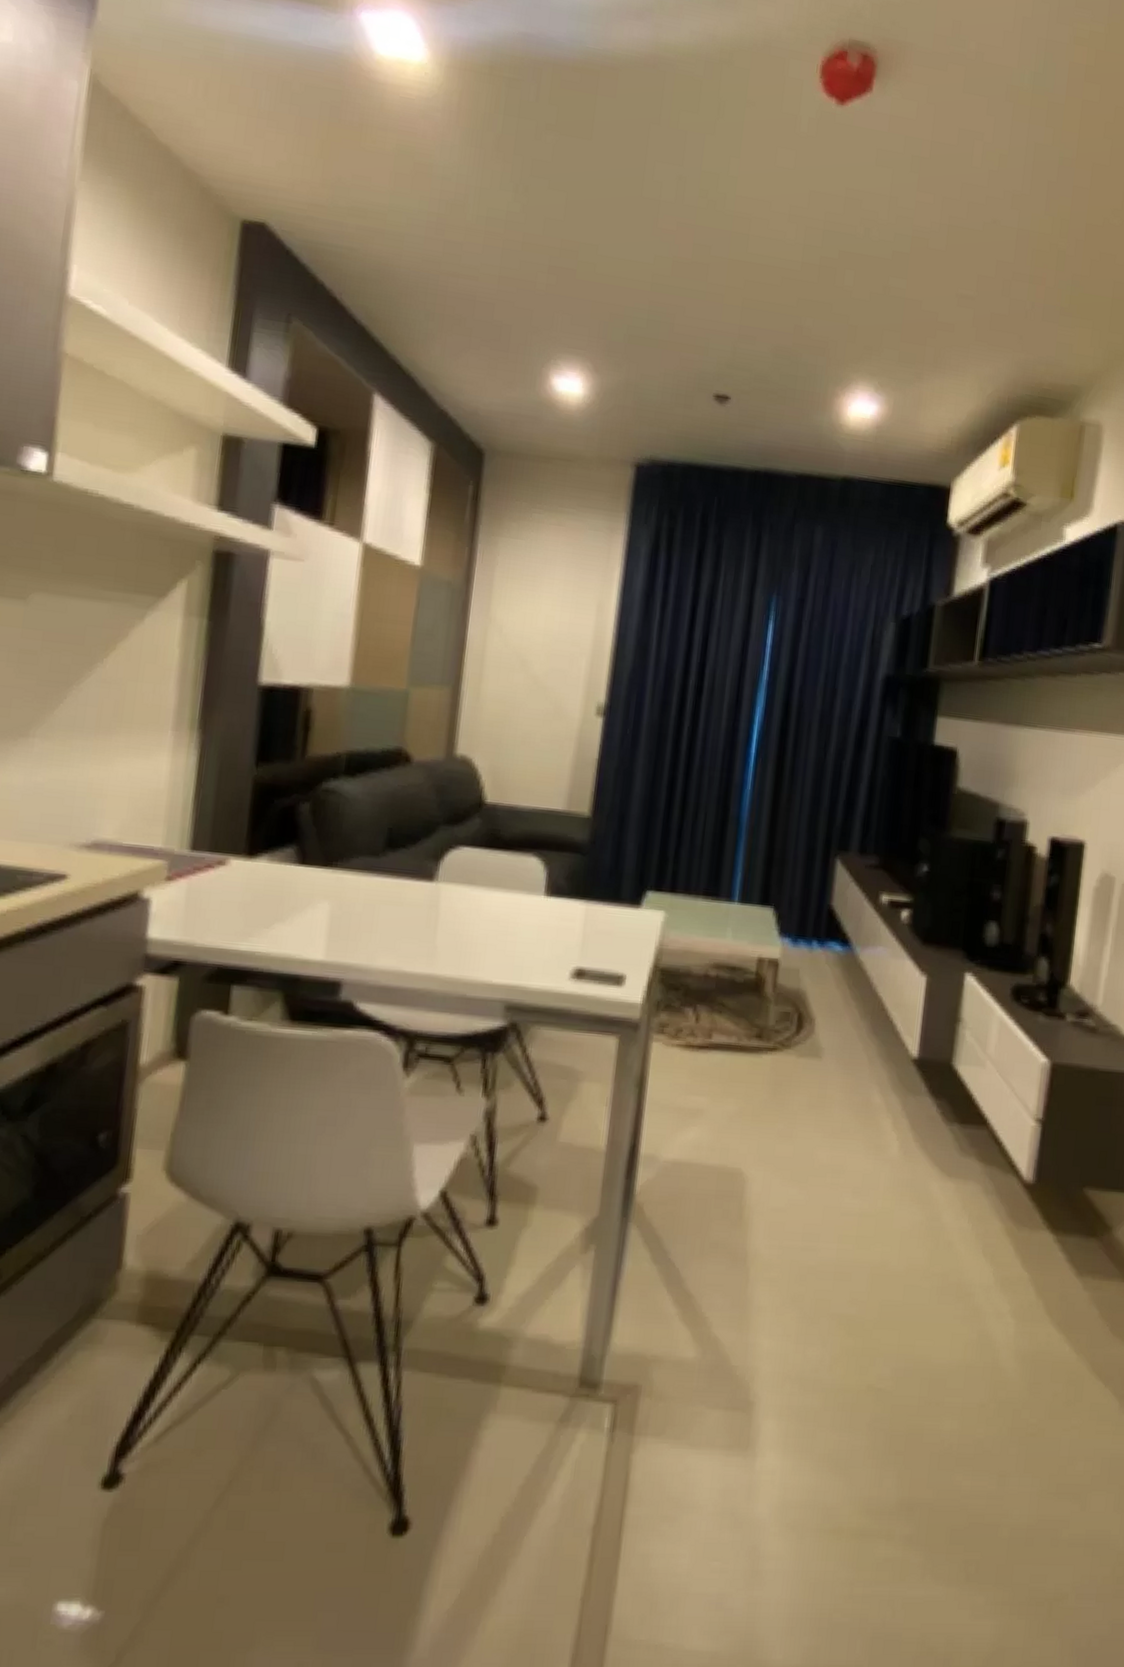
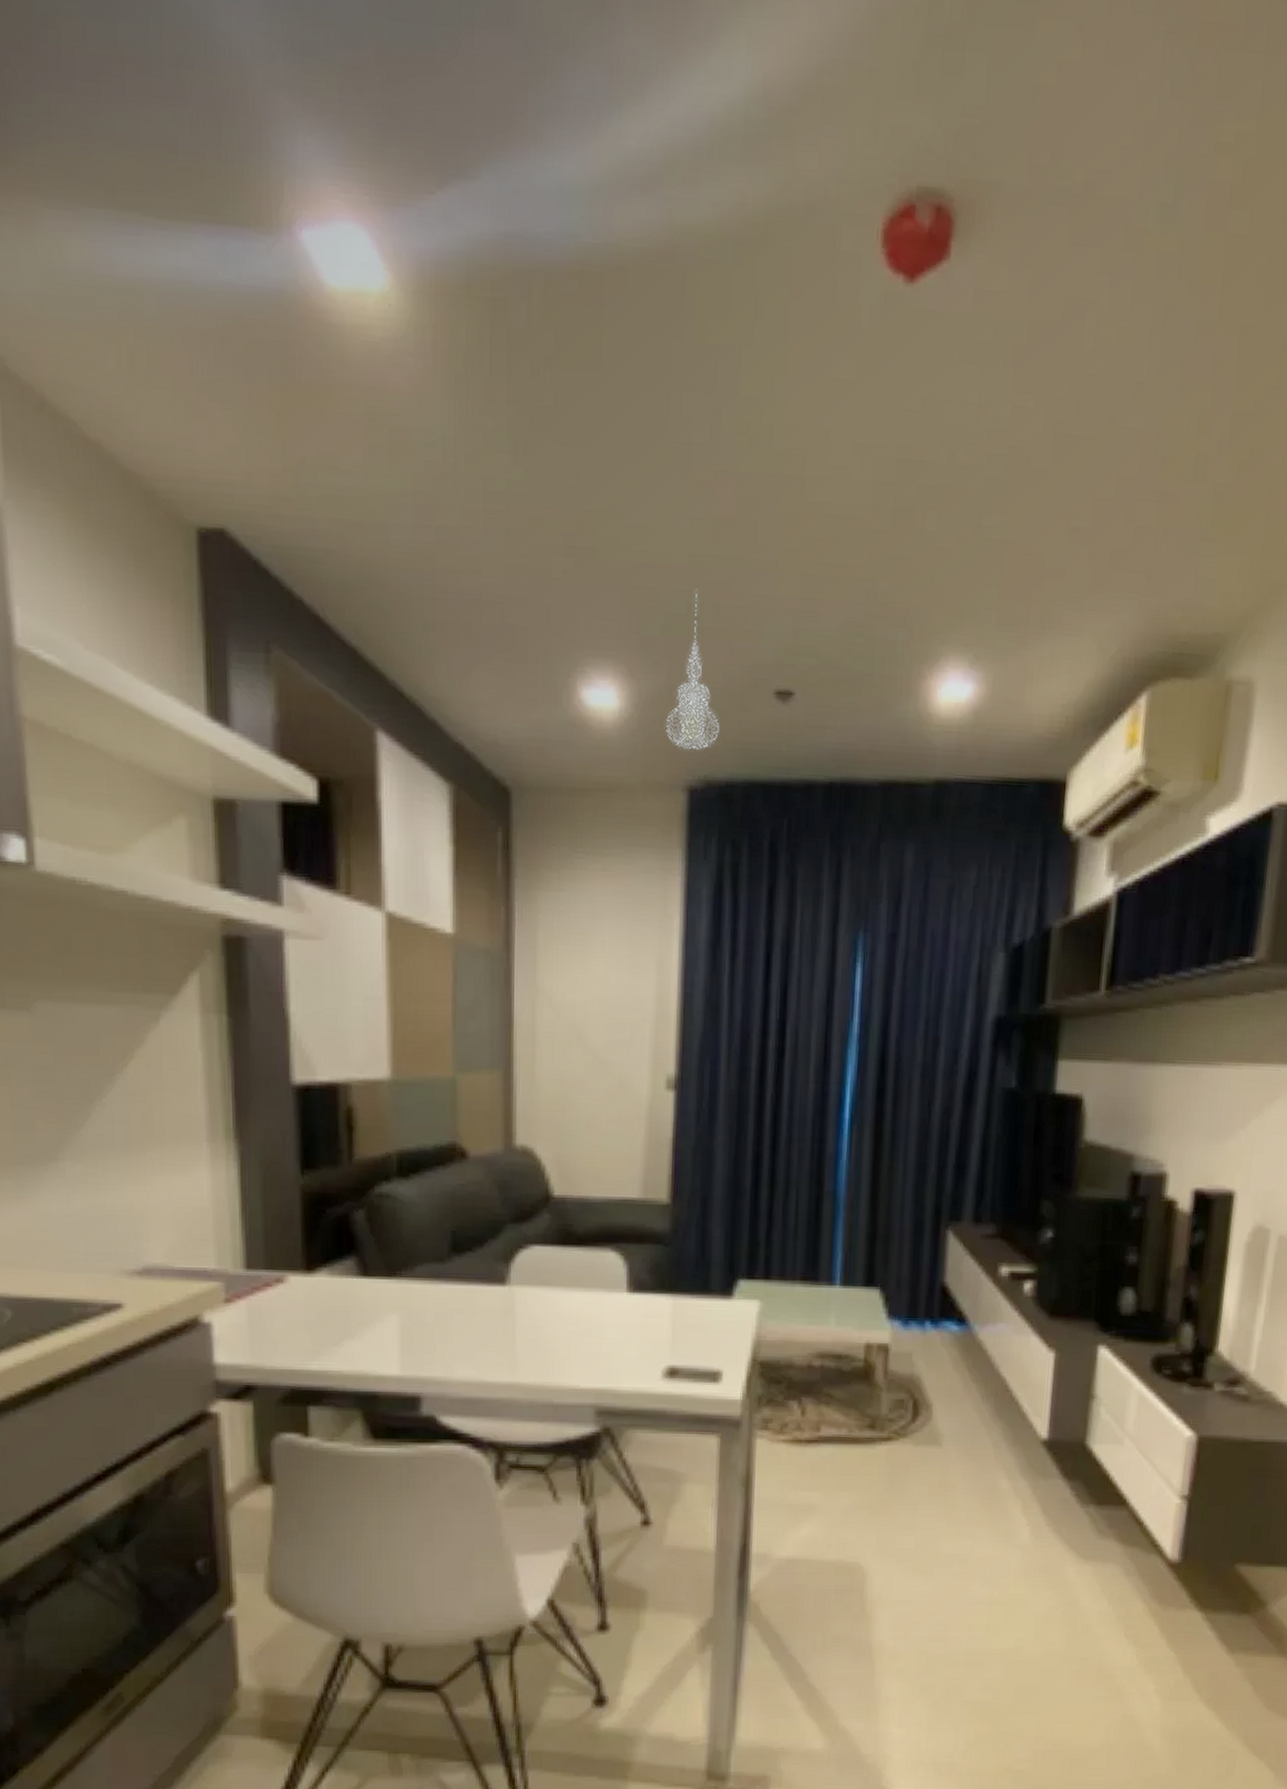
pendant lamp: none [621,309,666,434] -> present [666,589,719,749]

